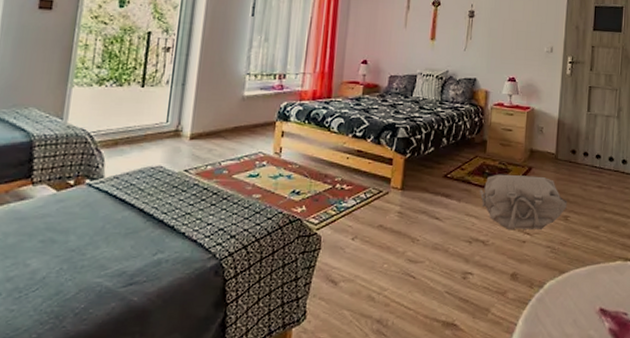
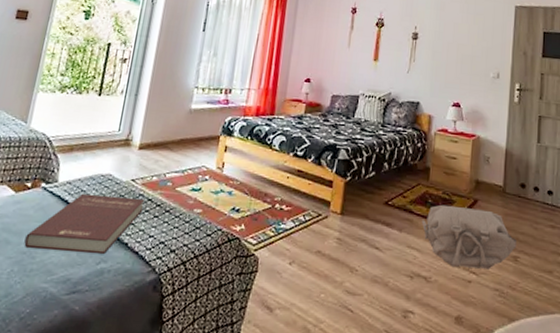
book: none [72,187,200,246] -> present [24,193,145,254]

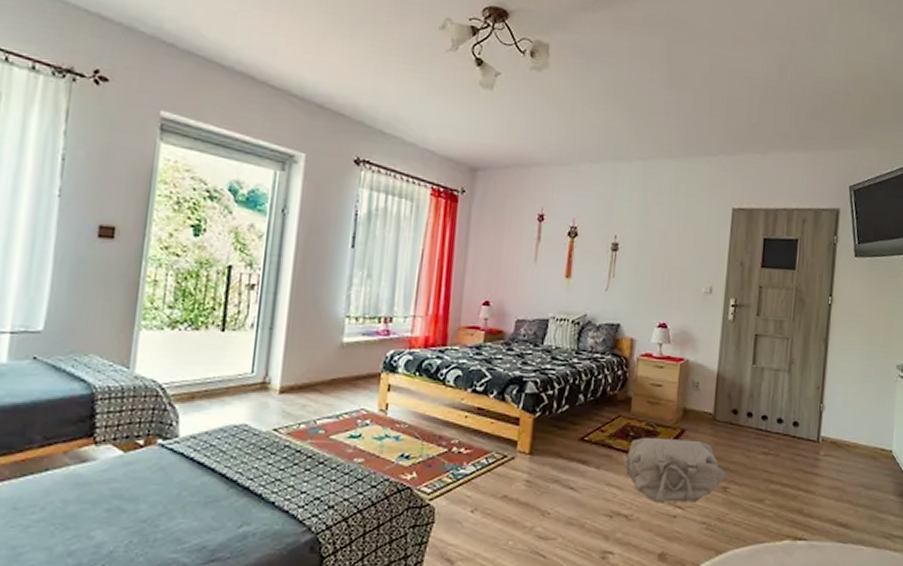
book: present [24,193,145,254] -> none [142,448,292,516]

